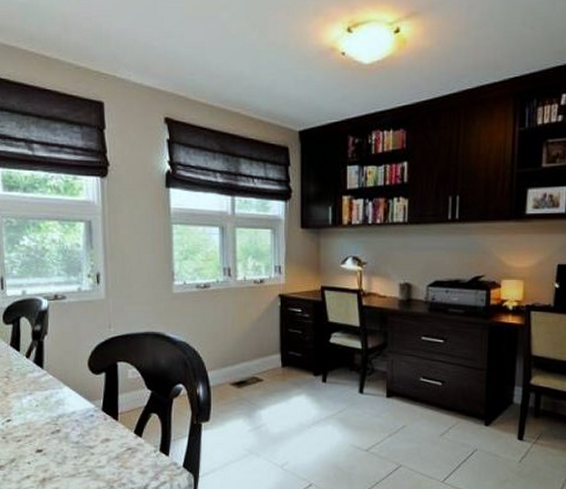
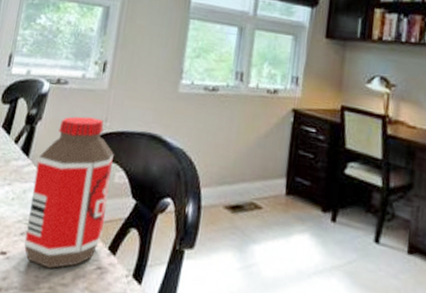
bottle: none [52,326,127,457] -> present [24,116,114,269]

